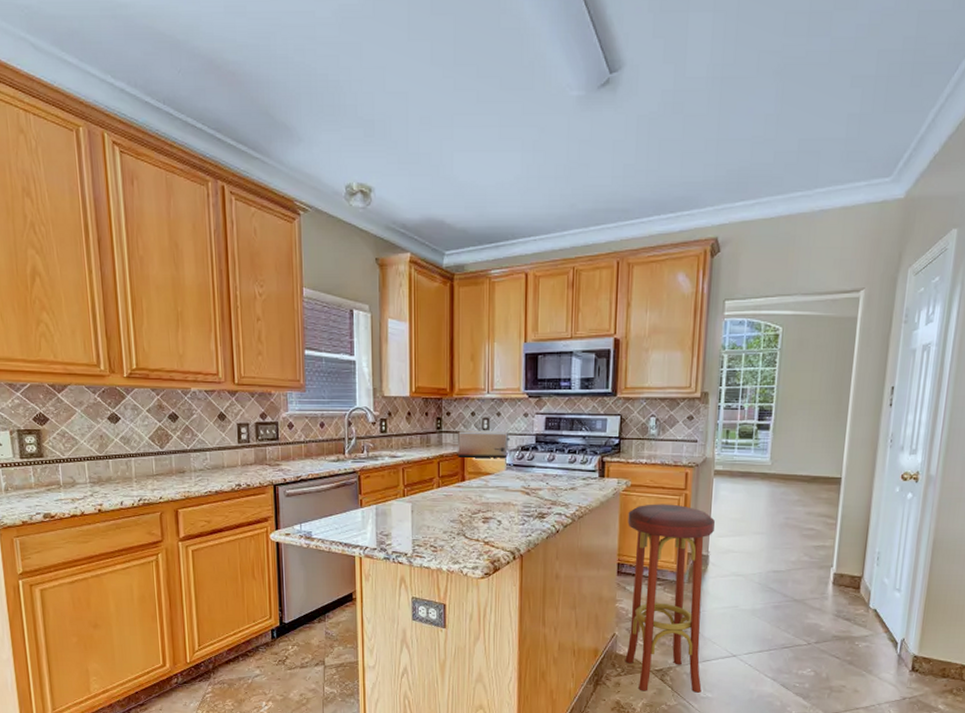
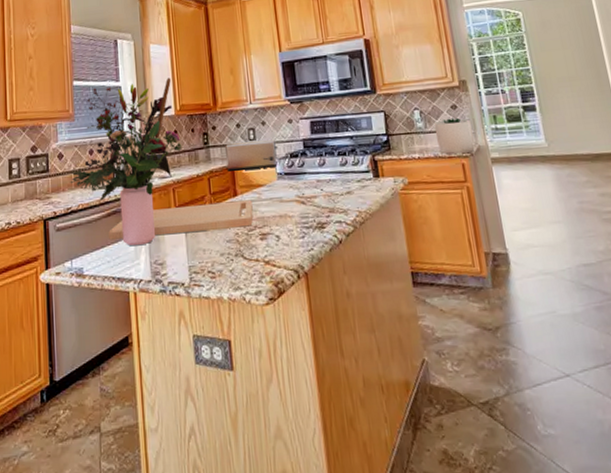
bouquet: none [300,357,415,517] -> present [70,77,183,247]
cutting board: none [337,485,479,510] -> present [108,200,253,240]
bar stool: present [625,504,715,693] -> none [411,199,541,434]
planter: none [666,428,703,464] -> present [433,117,474,155]

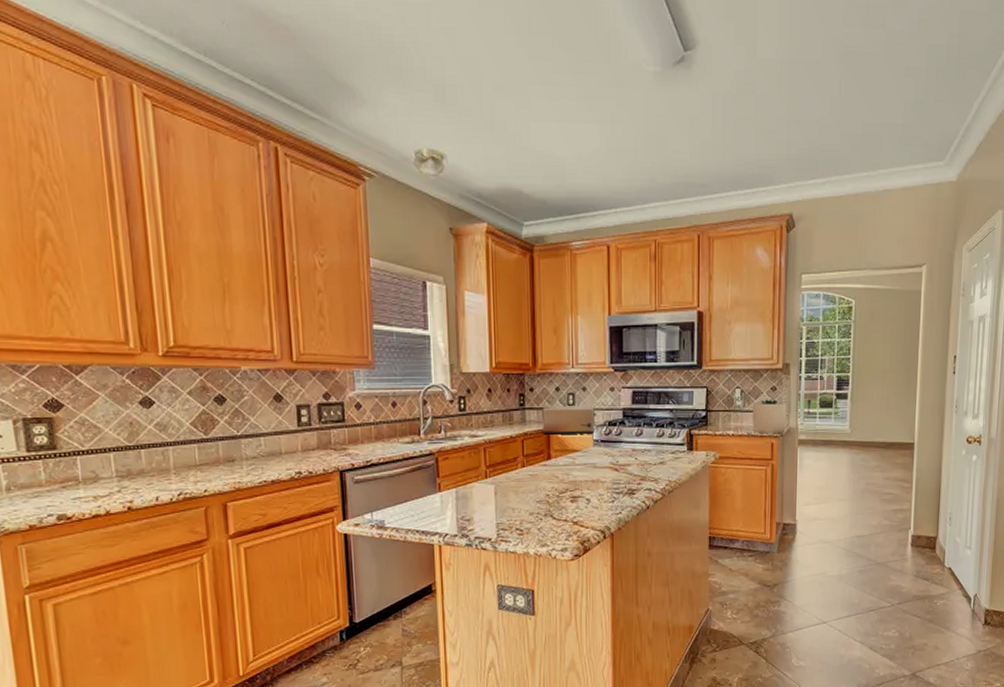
bouquet: present [70,77,183,247] -> none [369,331,496,502]
cutting board: present [108,200,253,240] -> none [413,464,566,495]

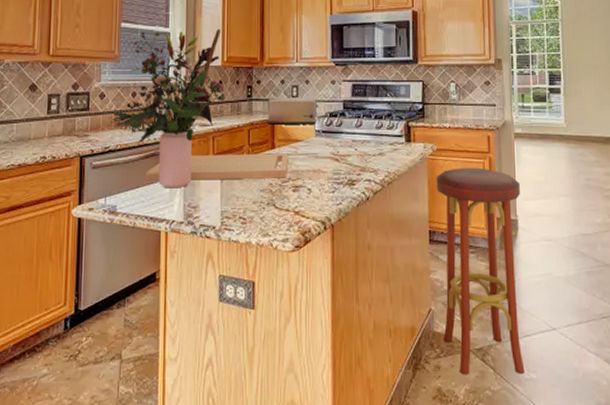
bouquet: none [369,331,496,502] -> present [110,29,226,189]
cutting board: none [413,464,566,495] -> present [145,153,289,181]
bar stool: none [717,474,800,666] -> present [436,167,525,375]
planter: present [752,399,786,434] -> none [467,93,501,127]

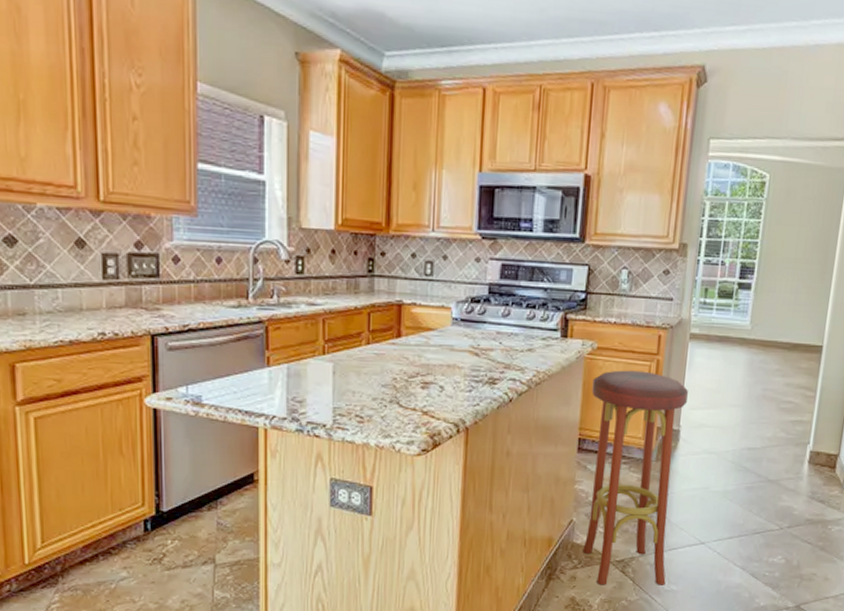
bouquet: present [110,29,226,189] -> none [188,176,340,379]
cutting board: present [145,153,289,181] -> none [237,340,418,373]
toaster: present [267,99,319,125] -> none [392,276,459,311]

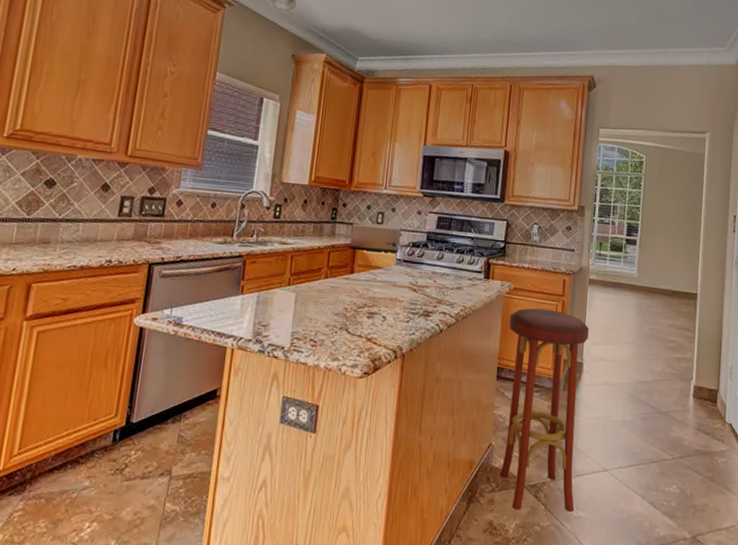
toaster: none [392,276,459,311] -> present [348,223,403,253]

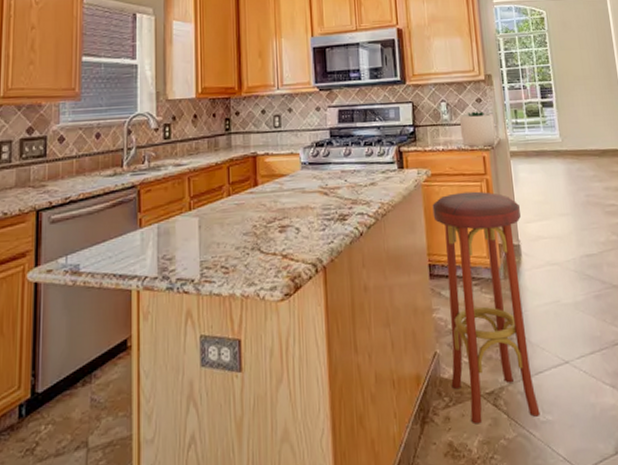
toaster: present [348,223,403,253] -> none [247,128,304,160]
planter: none [547,237,580,272] -> present [459,111,495,148]

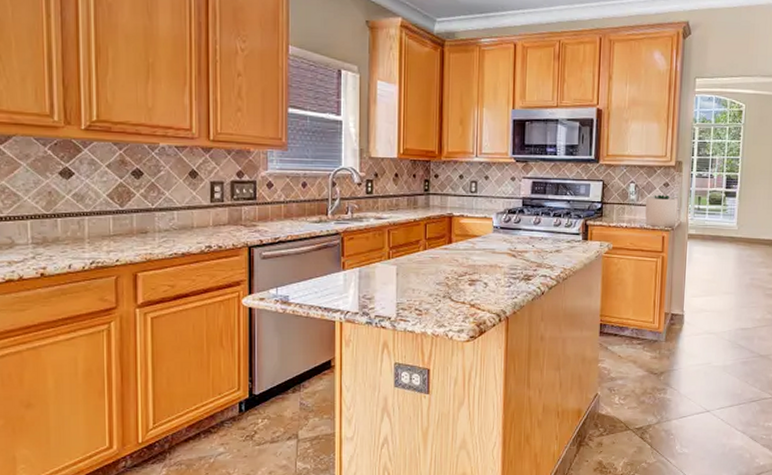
bar stool: present [432,191,540,424] -> none [607,266,689,450]

